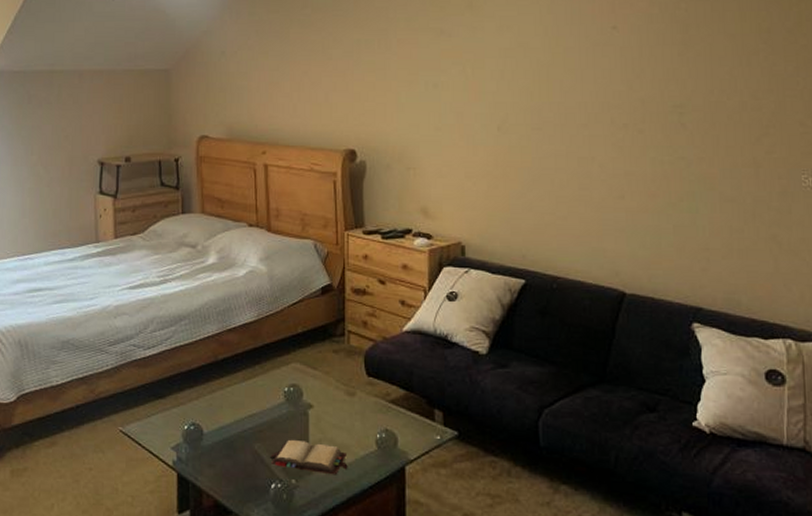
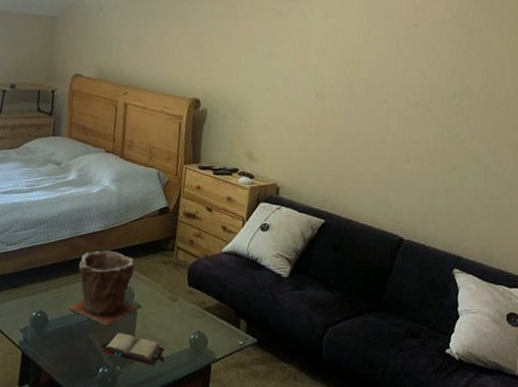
plant pot: none [227,343,309,433] -> present [69,250,138,326]

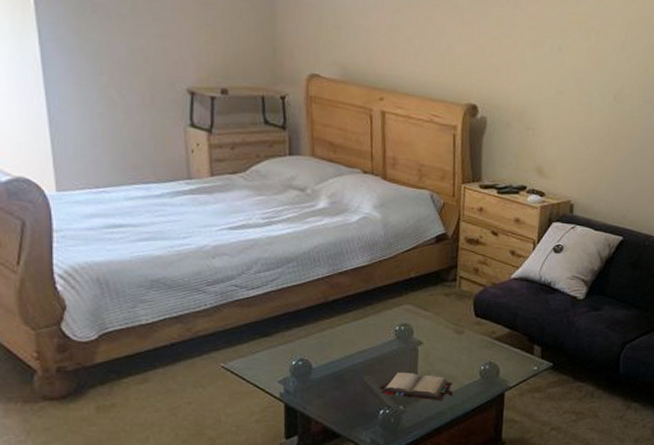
plant pot: present [69,250,138,326] -> none [337,286,419,366]

